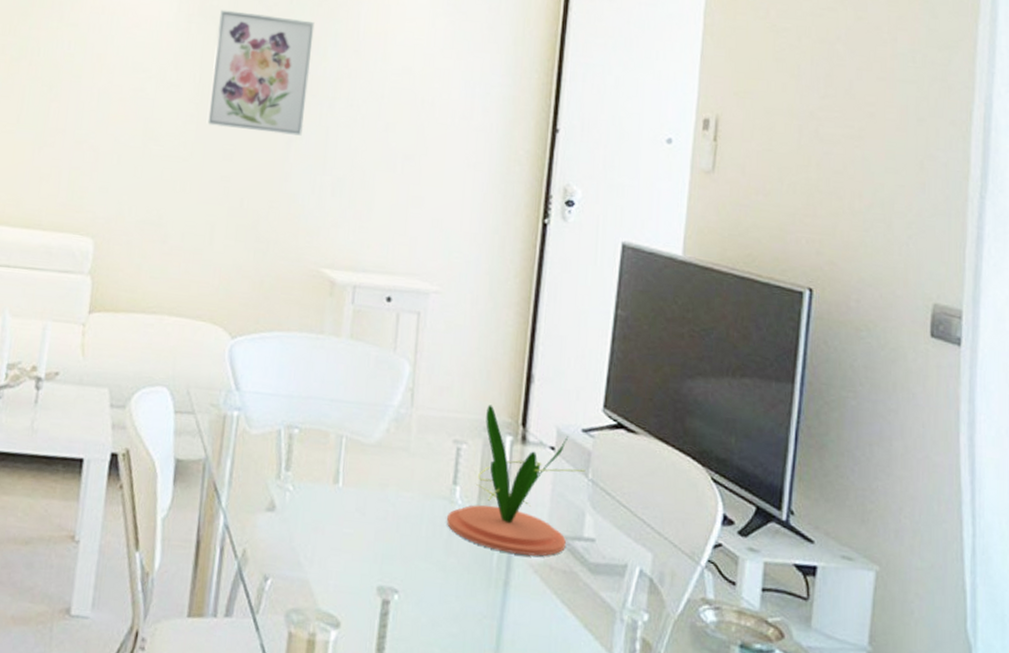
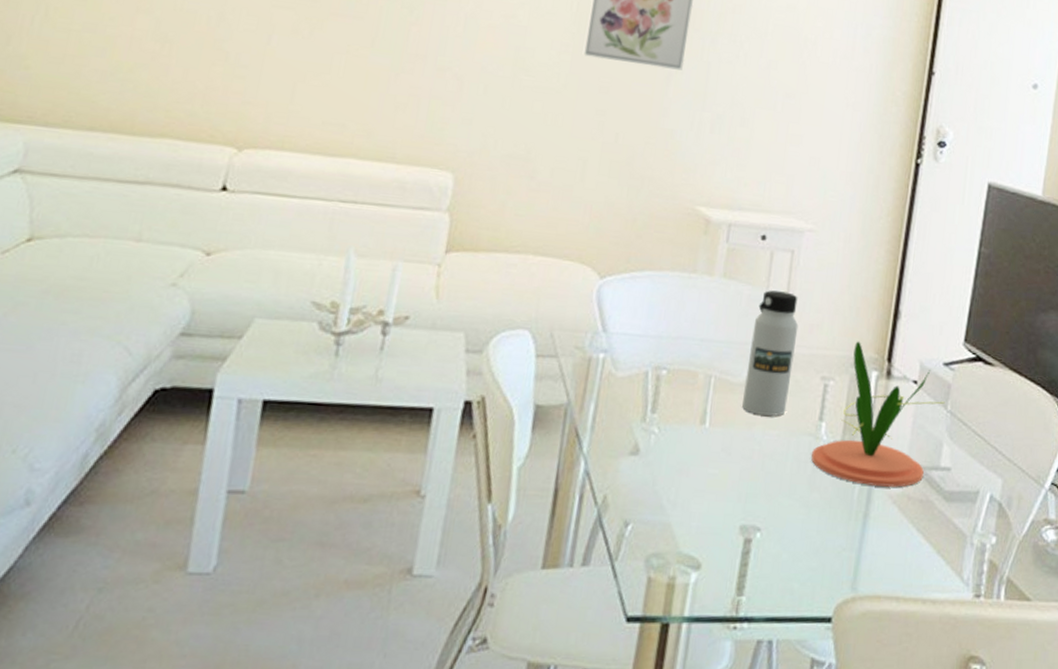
water bottle: none [374,352,428,478] -> present [742,290,799,416]

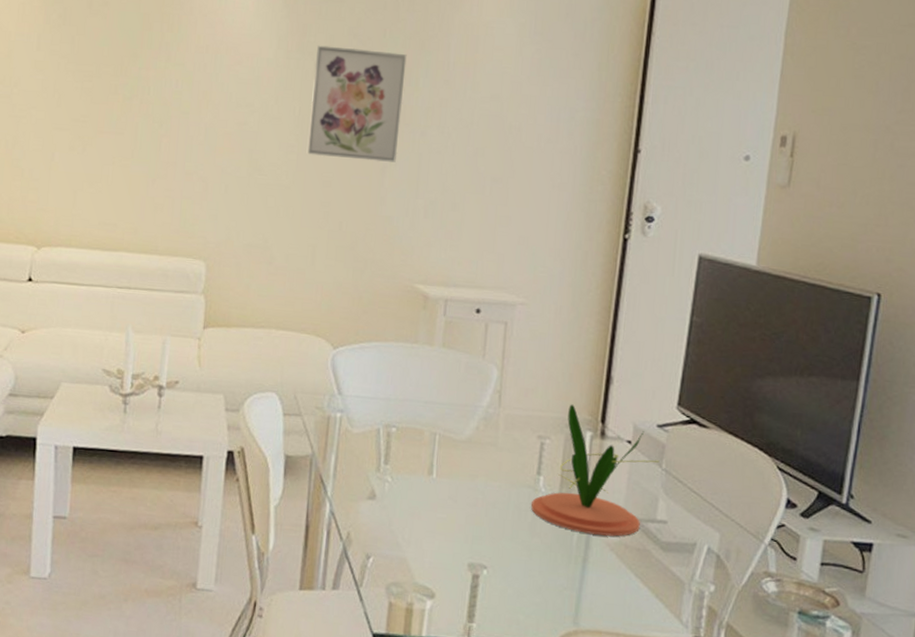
water bottle: present [742,290,799,416] -> none [465,358,514,470]

